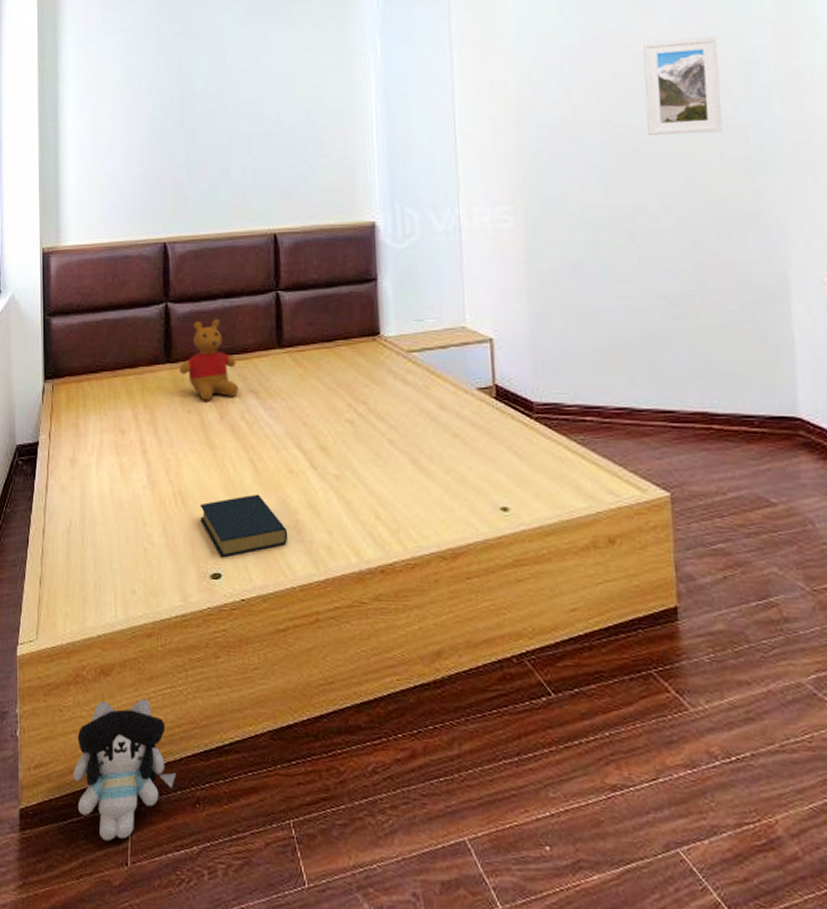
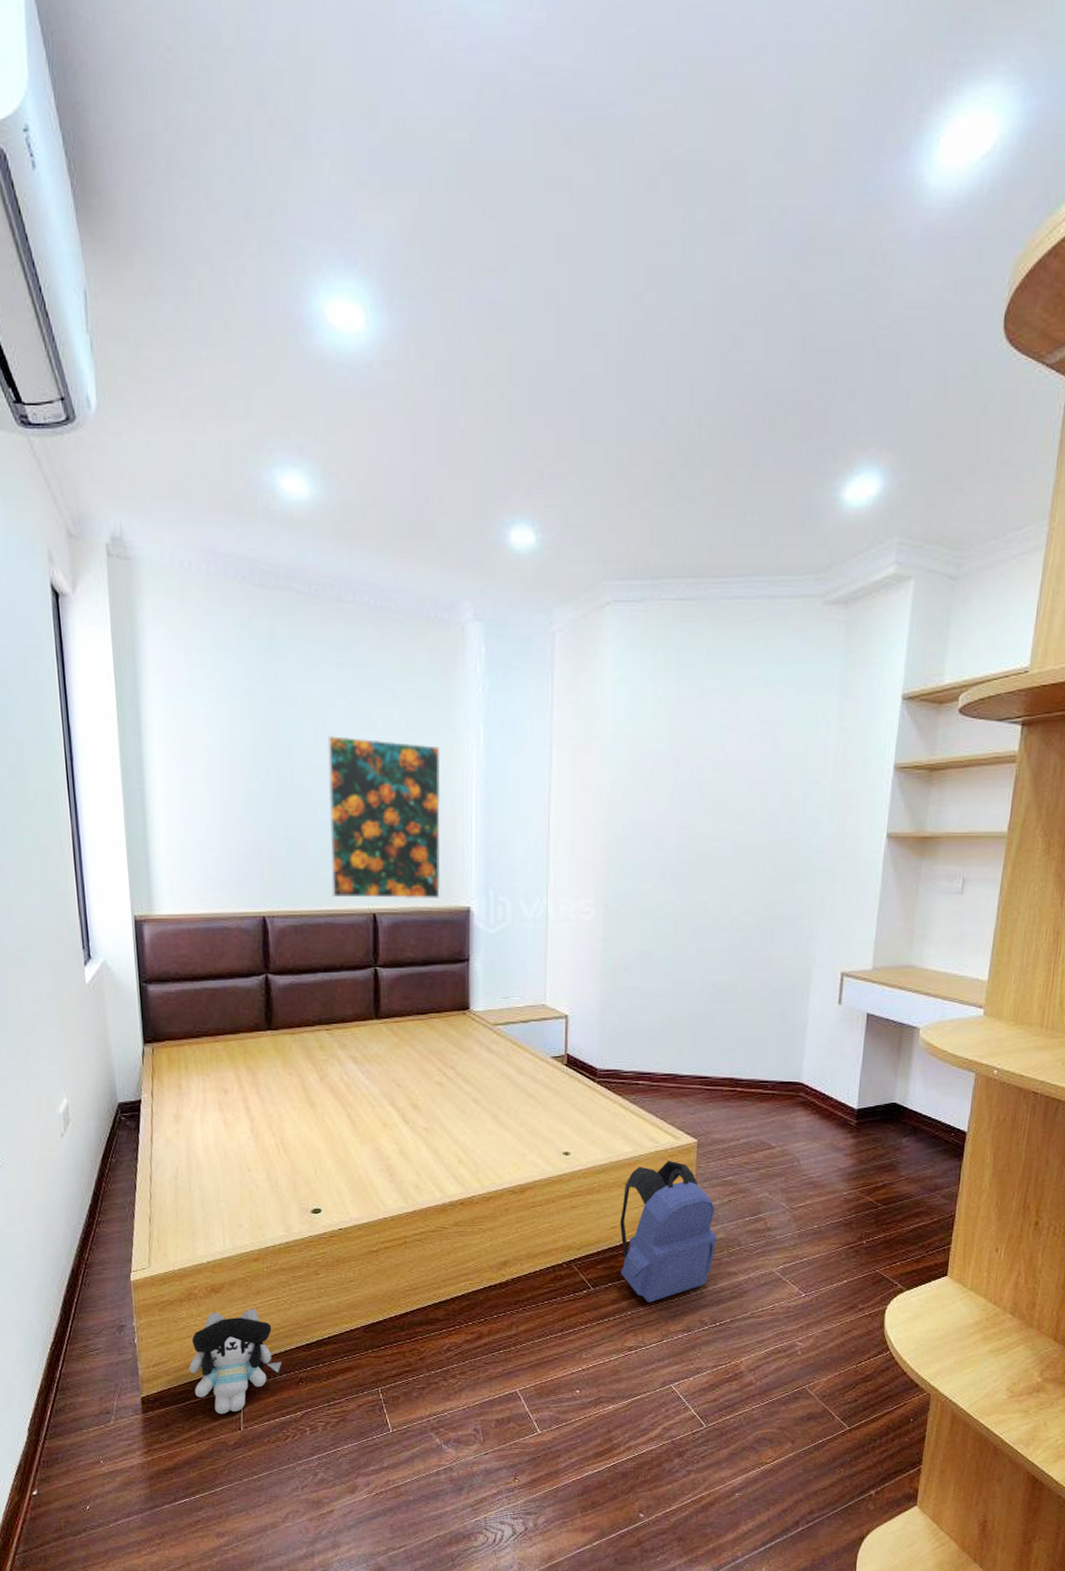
teddy bear: present [179,319,239,401] -> none [280,992,338,1065]
hardback book: present [199,494,288,557] -> none [301,1144,382,1195]
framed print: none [227,60,344,220] -> present [327,734,441,900]
backpack: none [581,521,715,721] -> present [620,1161,717,1303]
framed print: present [643,36,723,136] -> none [718,755,787,844]

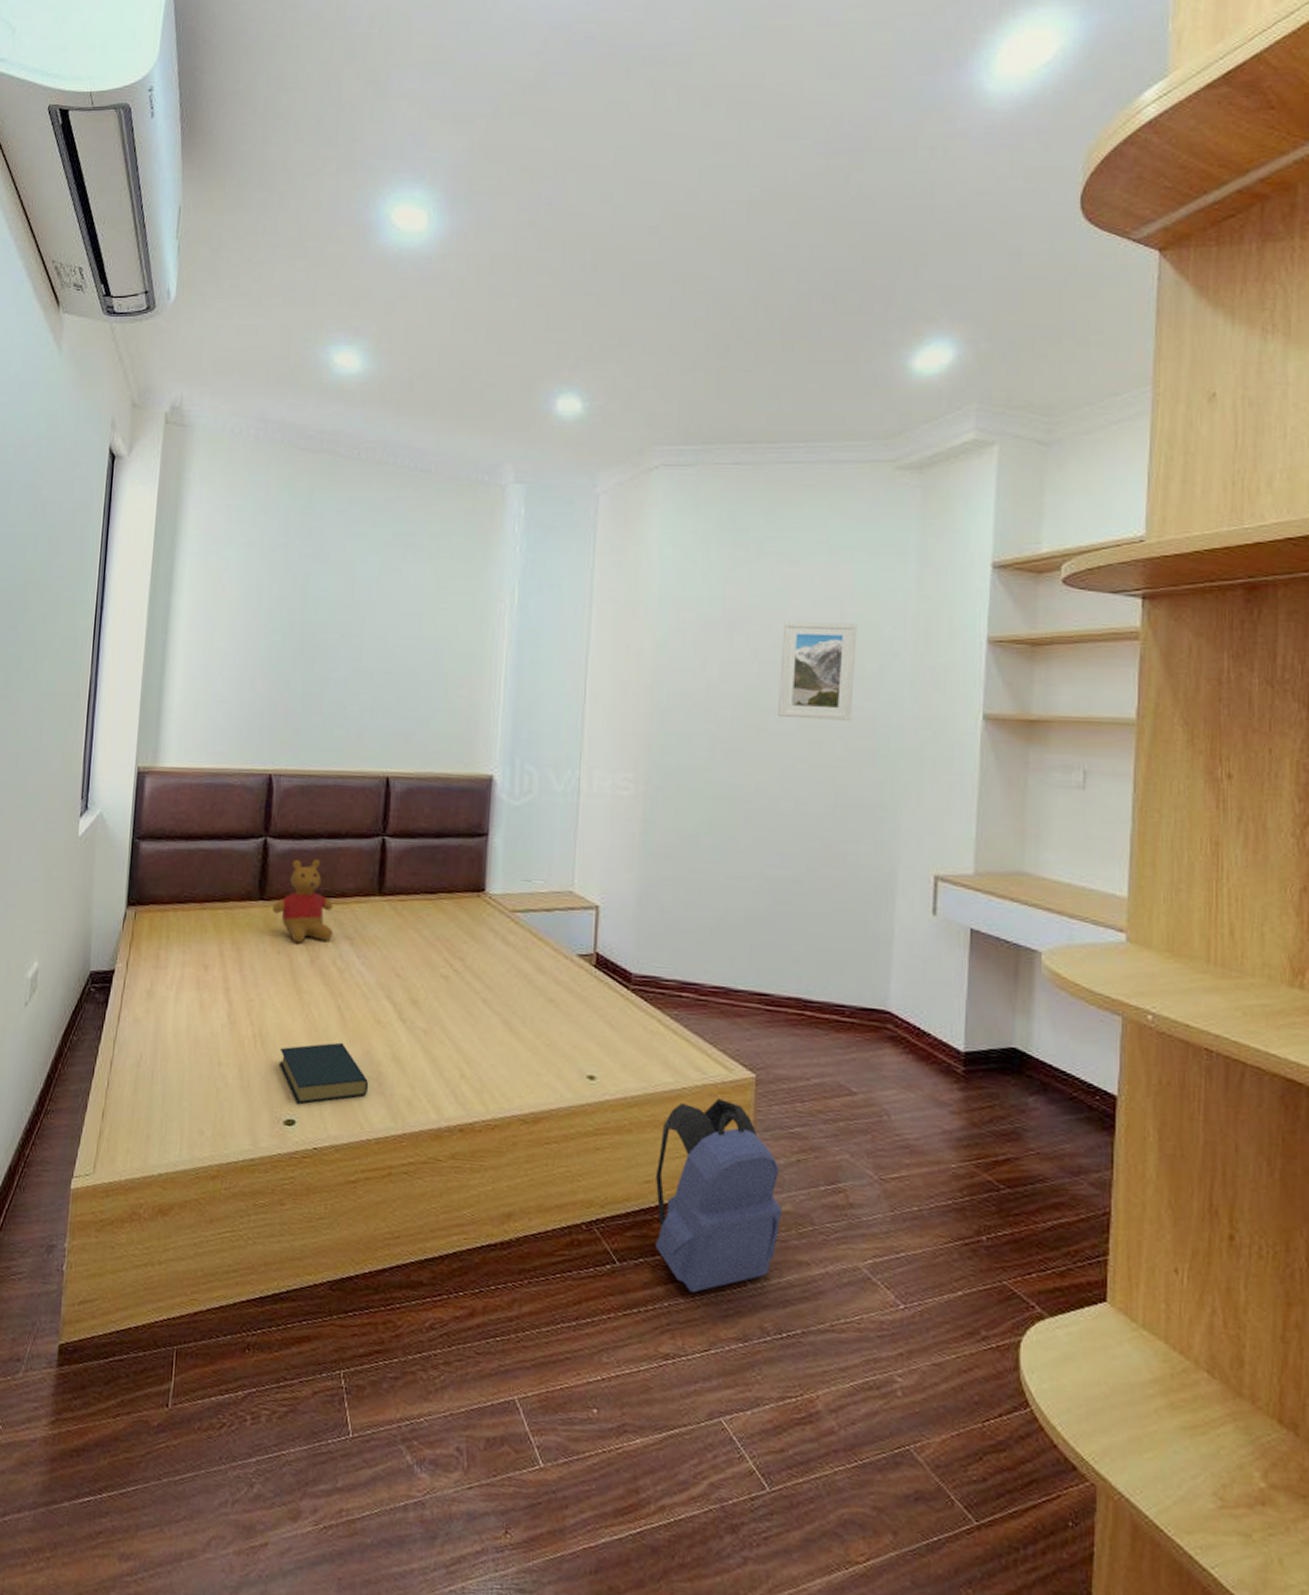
plush toy: present [189,1308,283,1415] -> none [120,1240,229,1382]
teddy bear: none [280,992,338,1065] -> present [272,860,333,943]
hardback book: none [301,1144,382,1195] -> present [278,1042,369,1104]
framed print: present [327,734,441,900] -> none [344,590,472,765]
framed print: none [718,755,787,844] -> present [778,622,858,721]

